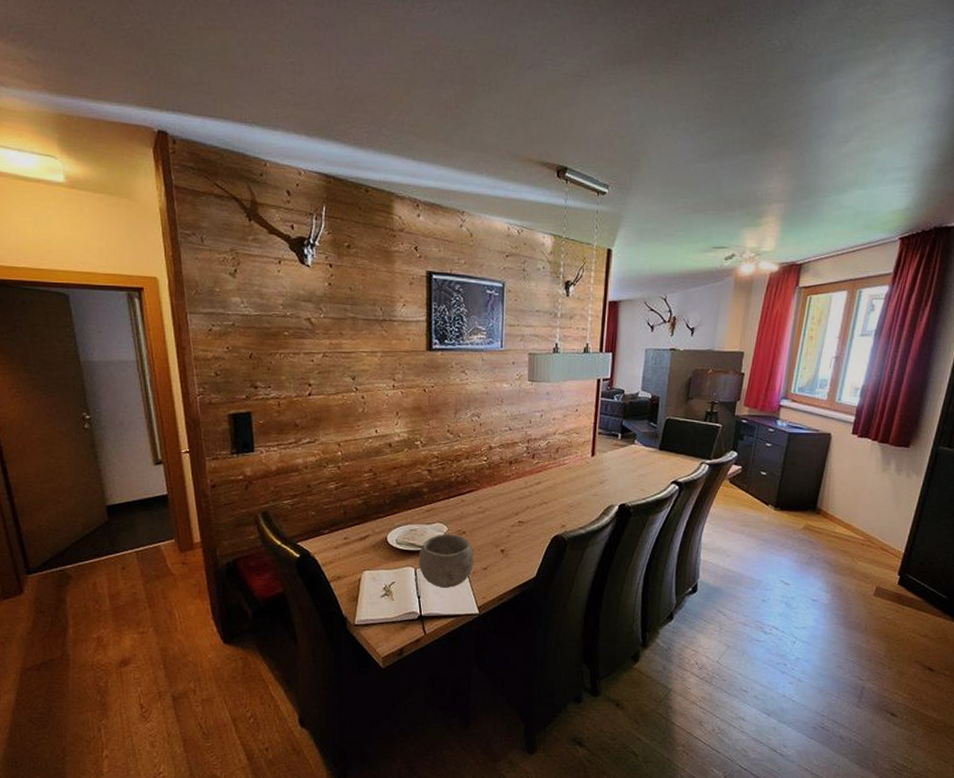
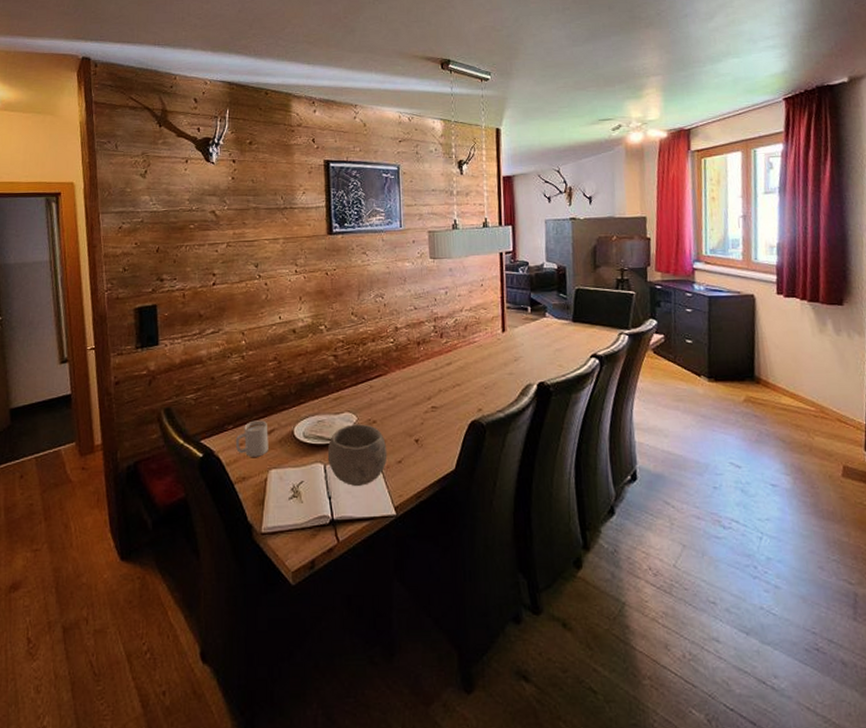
mug: none [331,526,363,559] -> present [235,420,269,457]

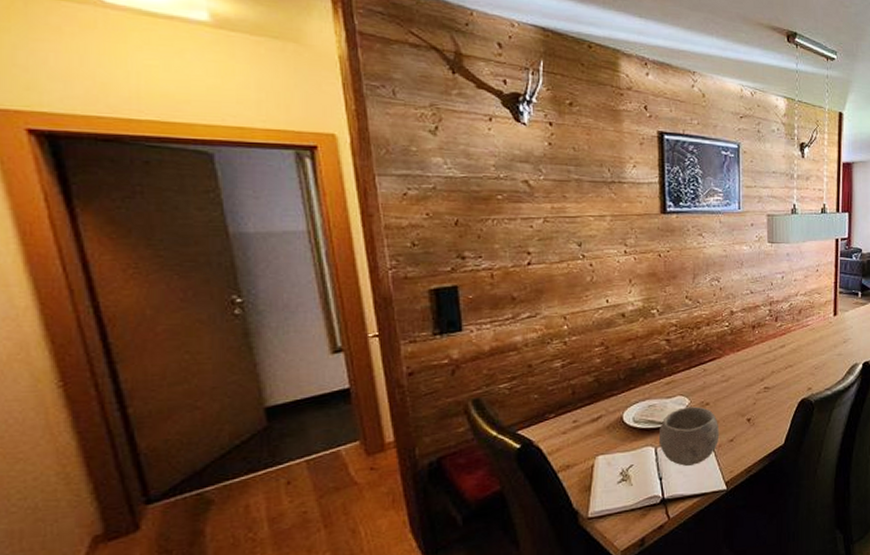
mug: present [235,420,269,457] -> none [557,407,595,445]

